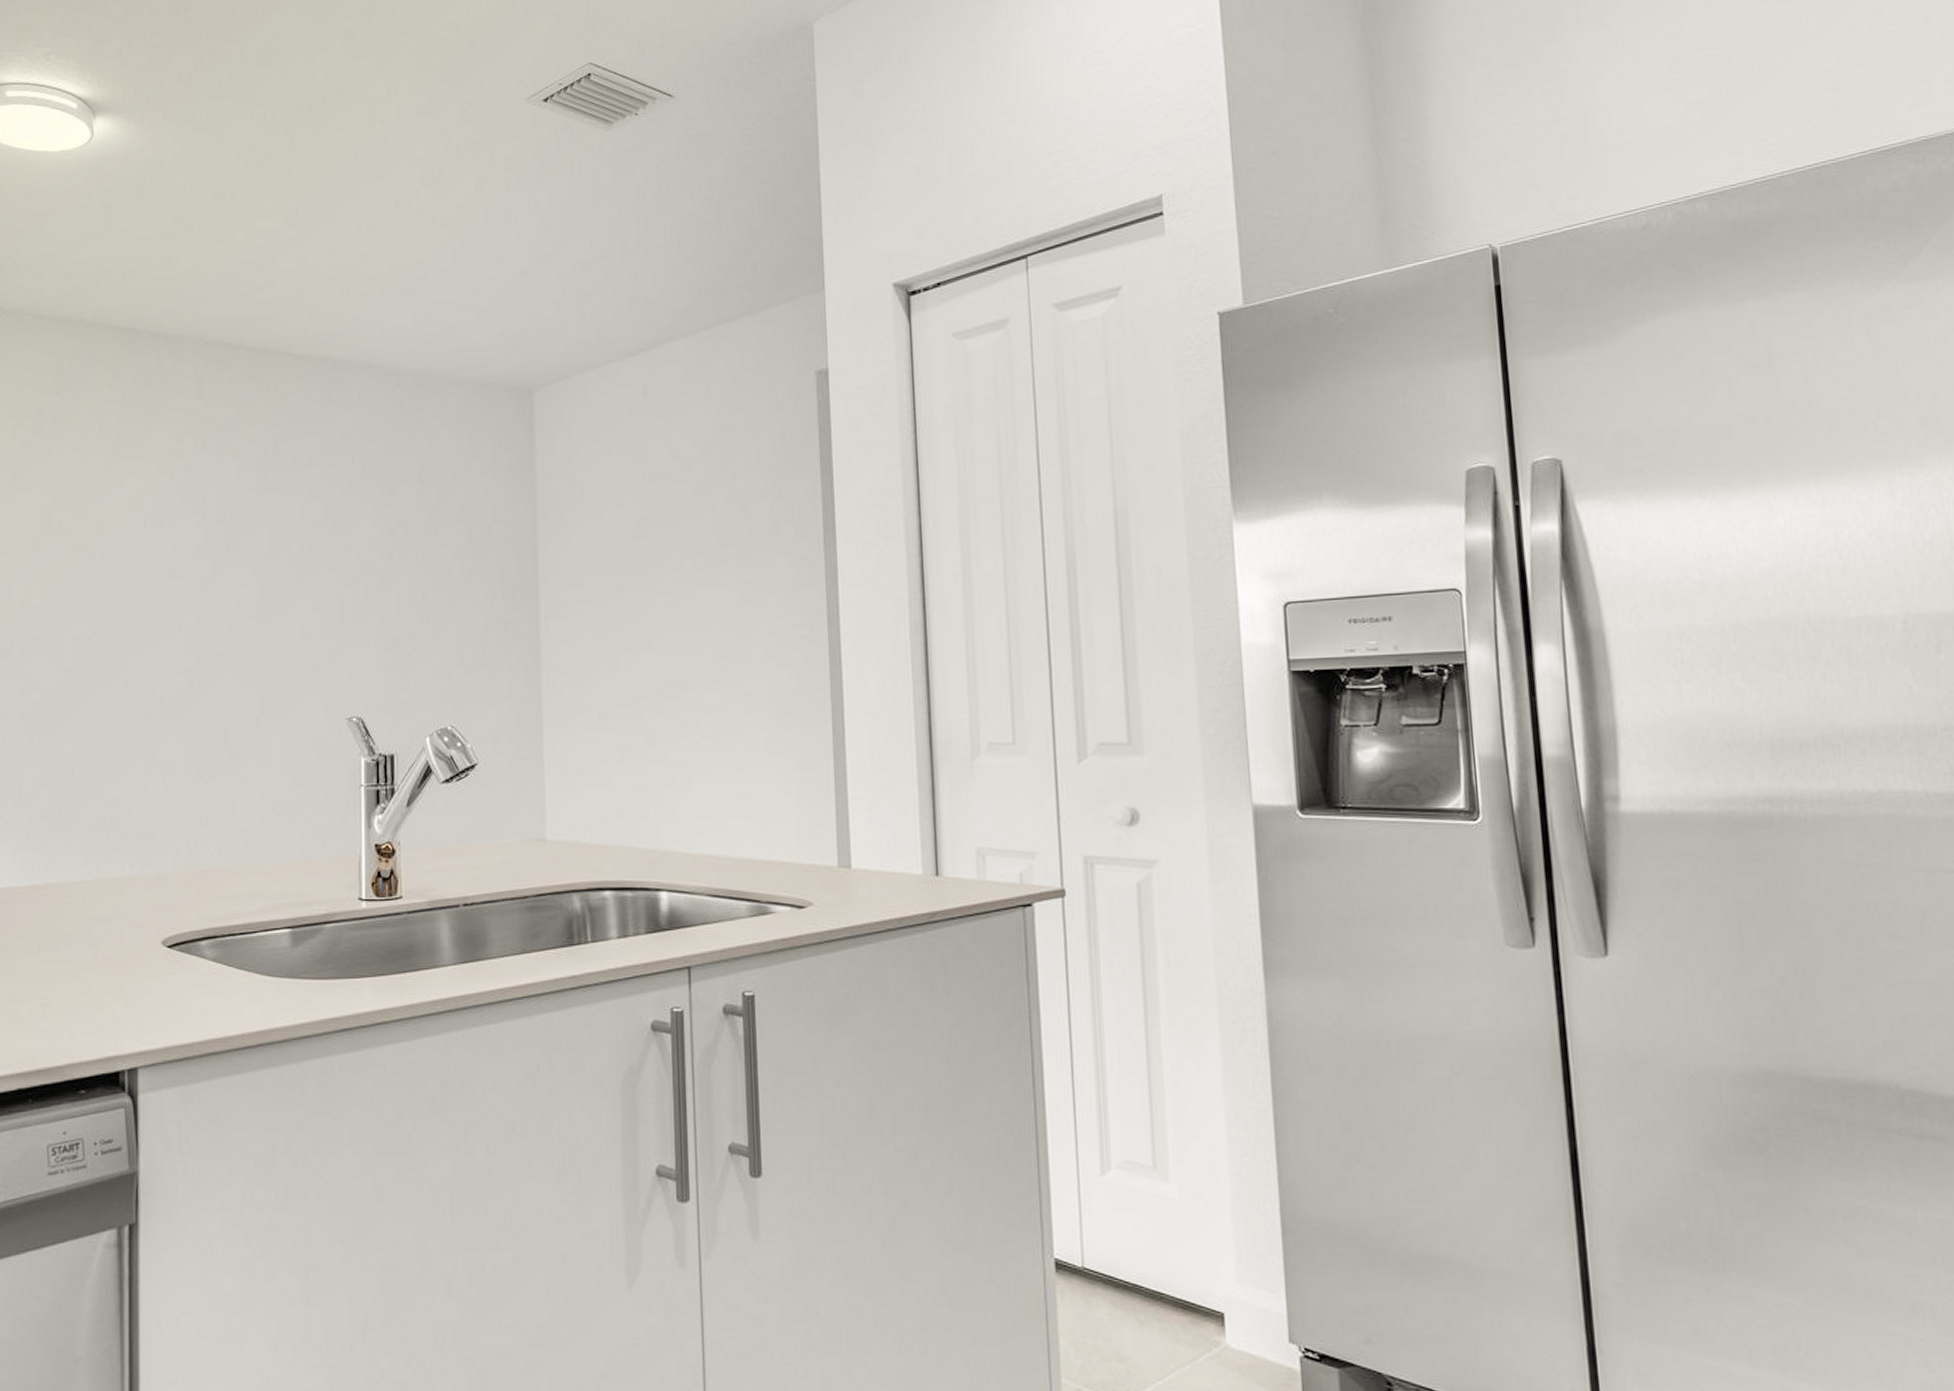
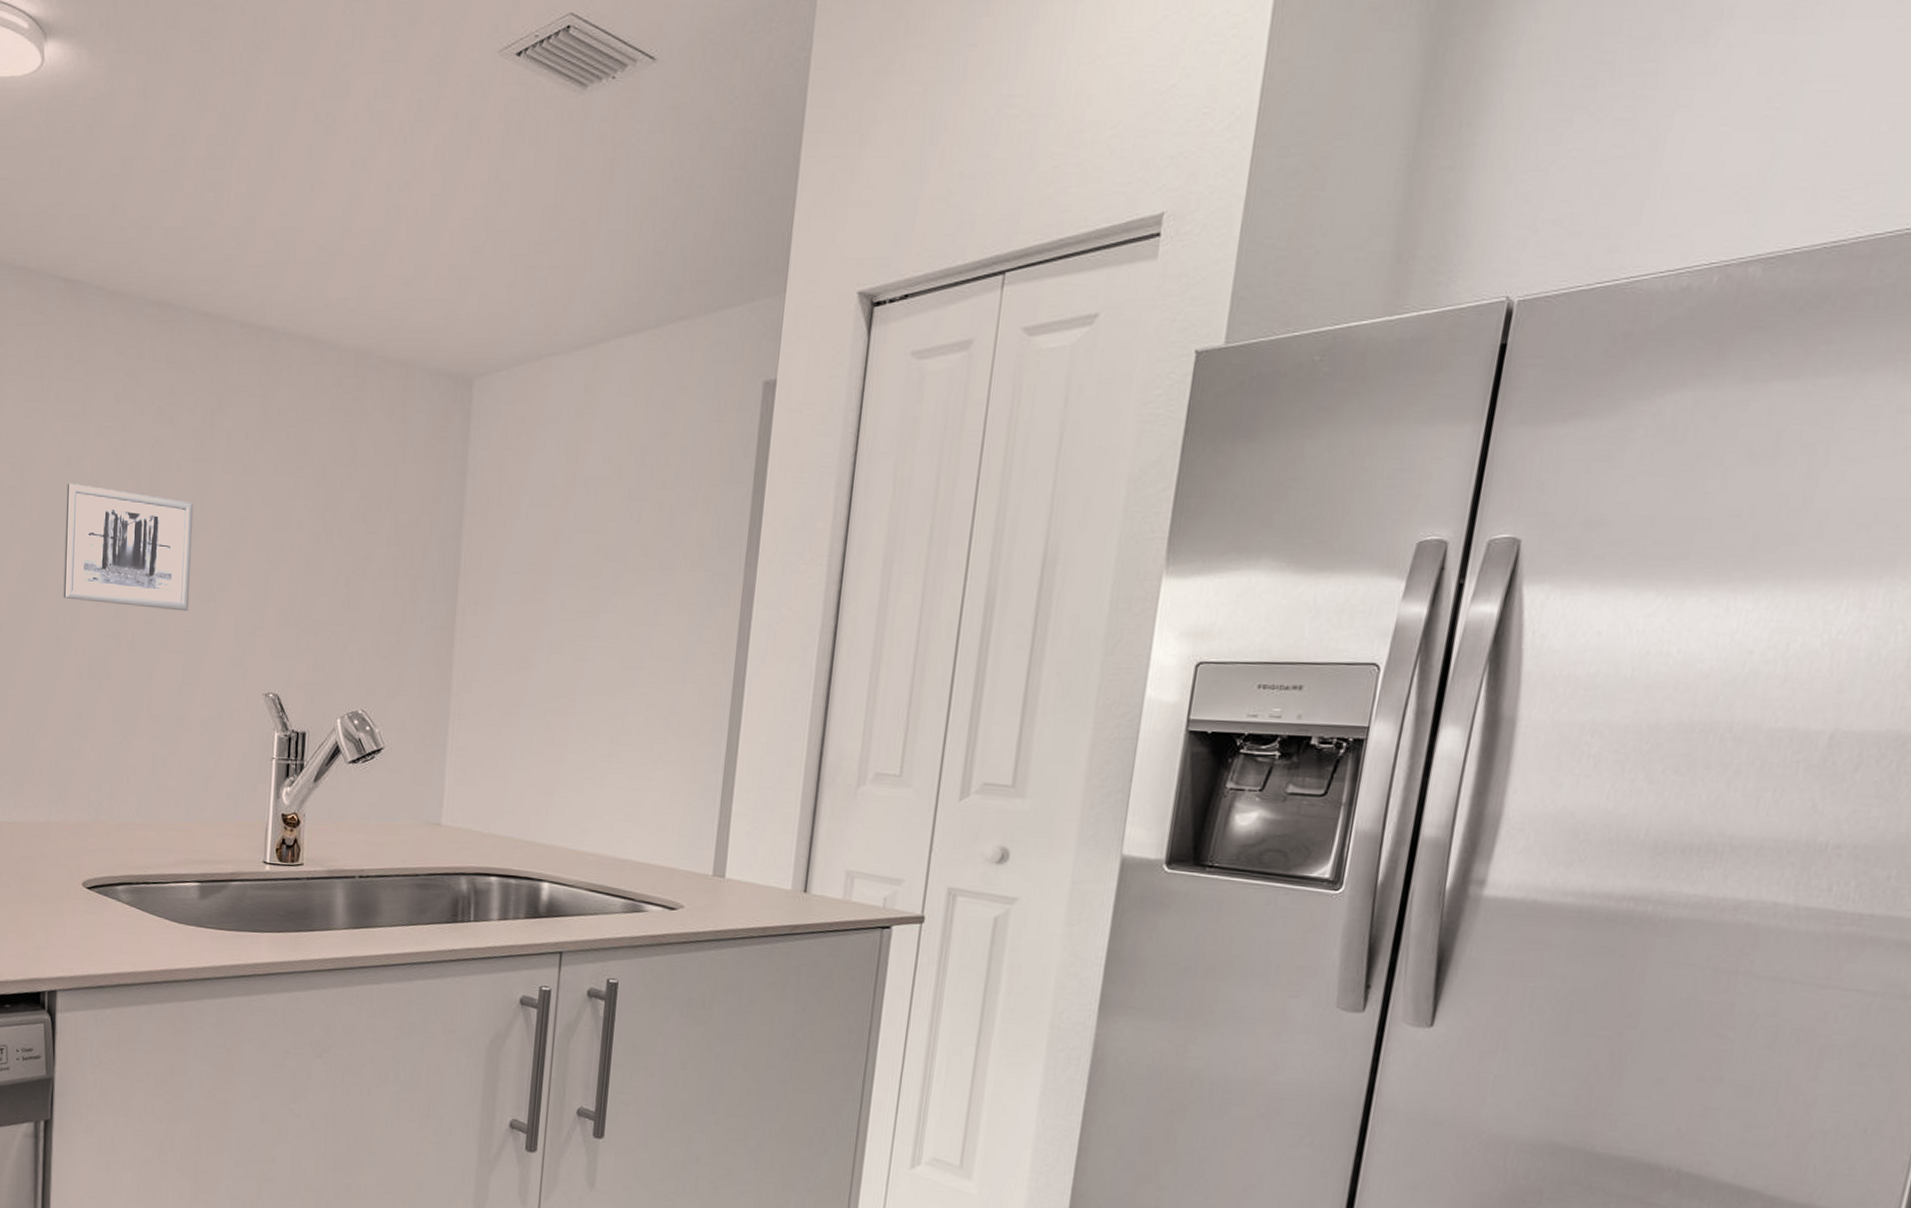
wall art: none [129,522,263,641] -> present [63,483,194,612]

